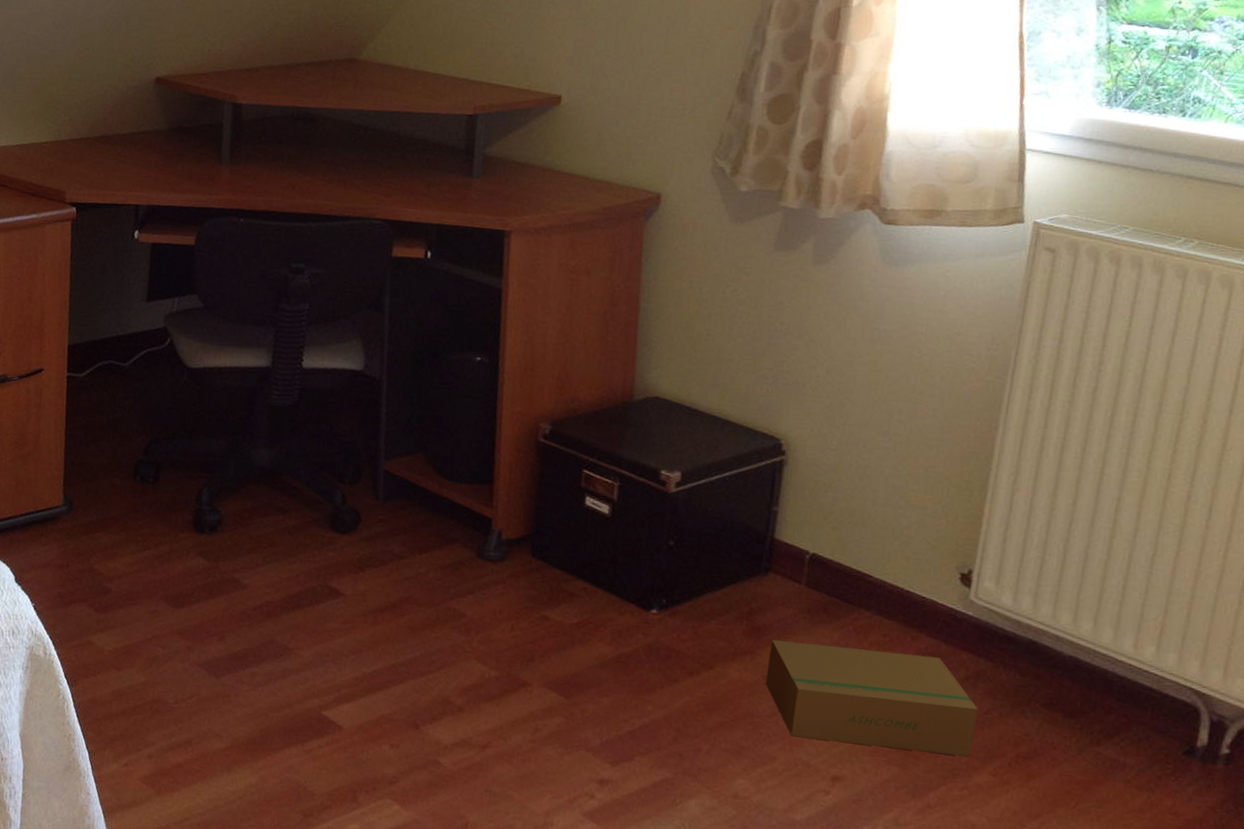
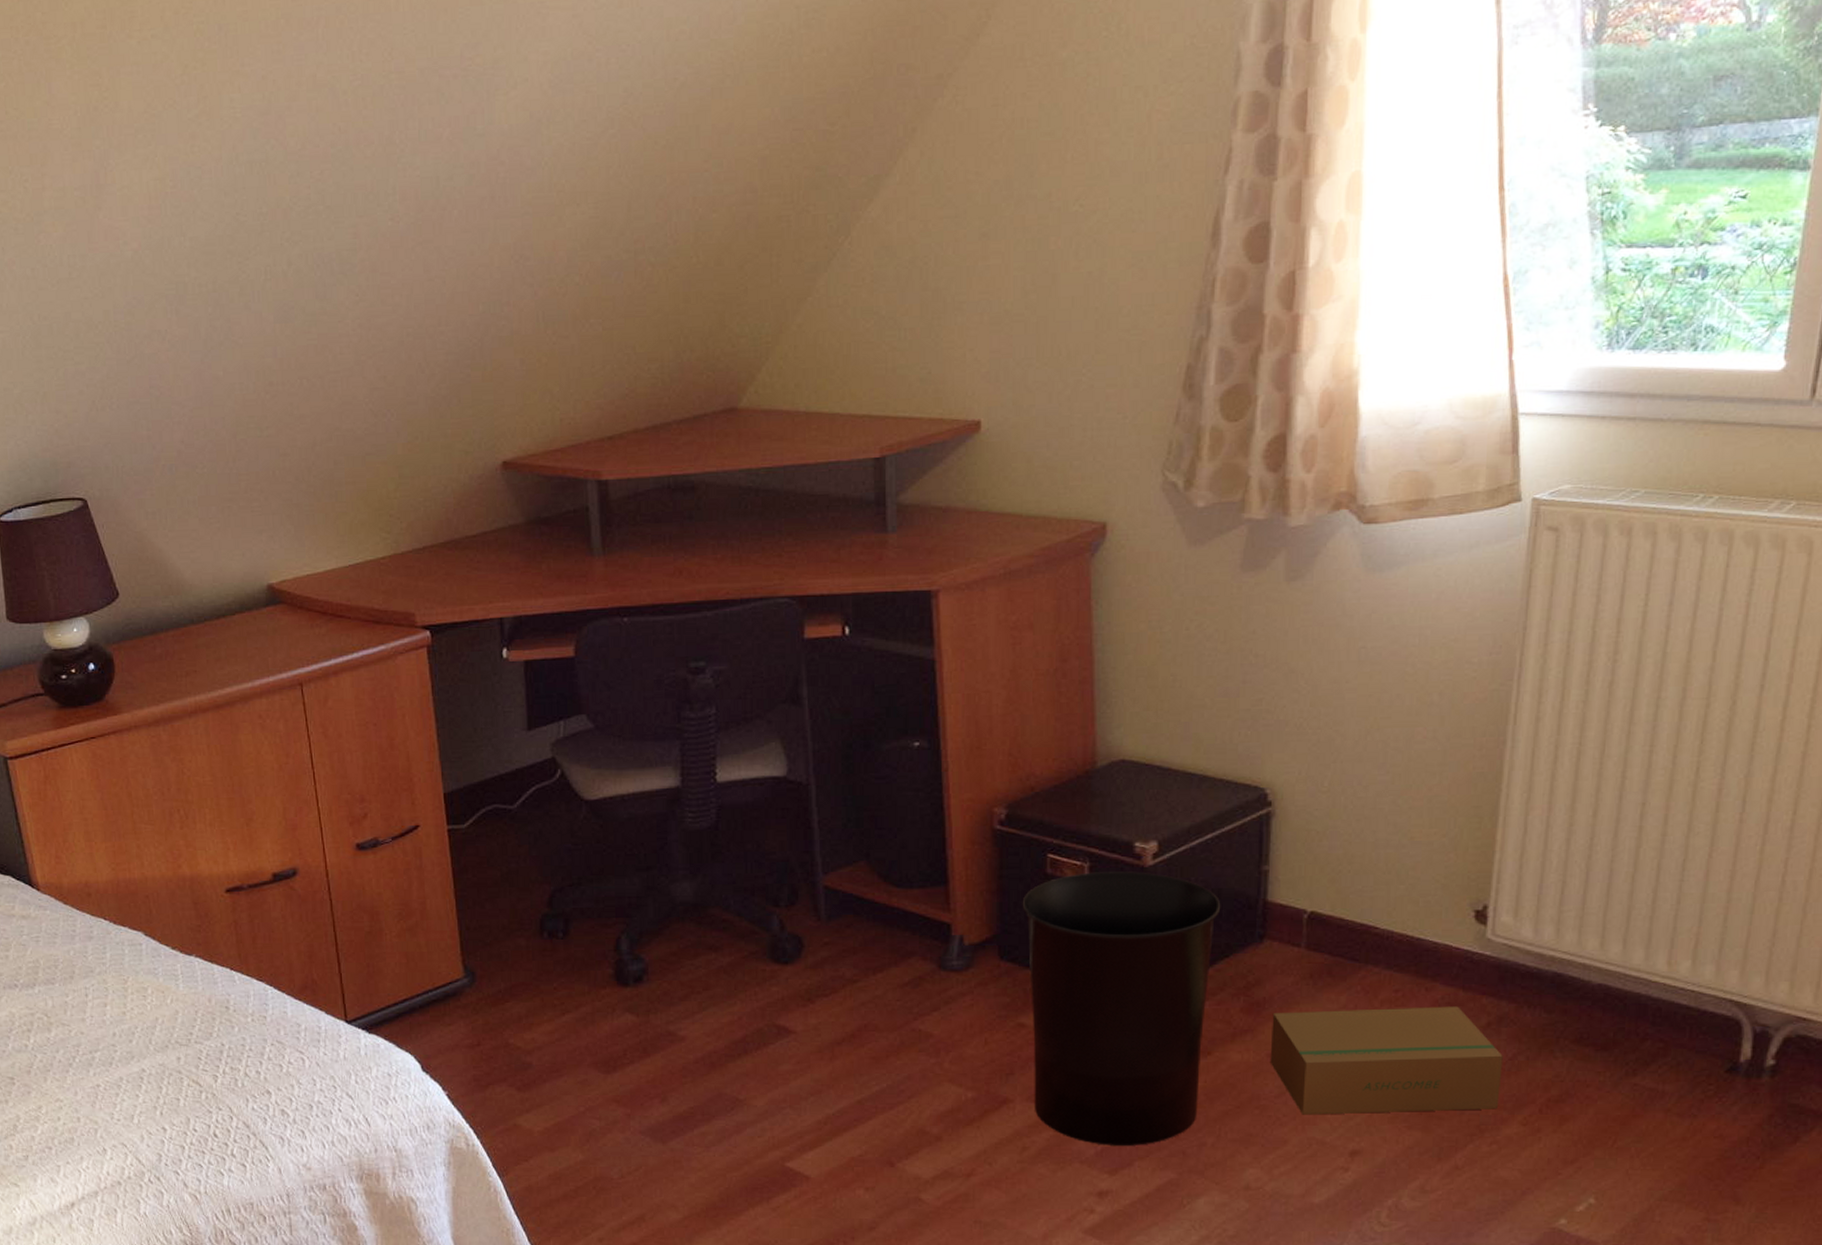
waste bin: none [549,490,733,743] -> present [1022,871,1221,1145]

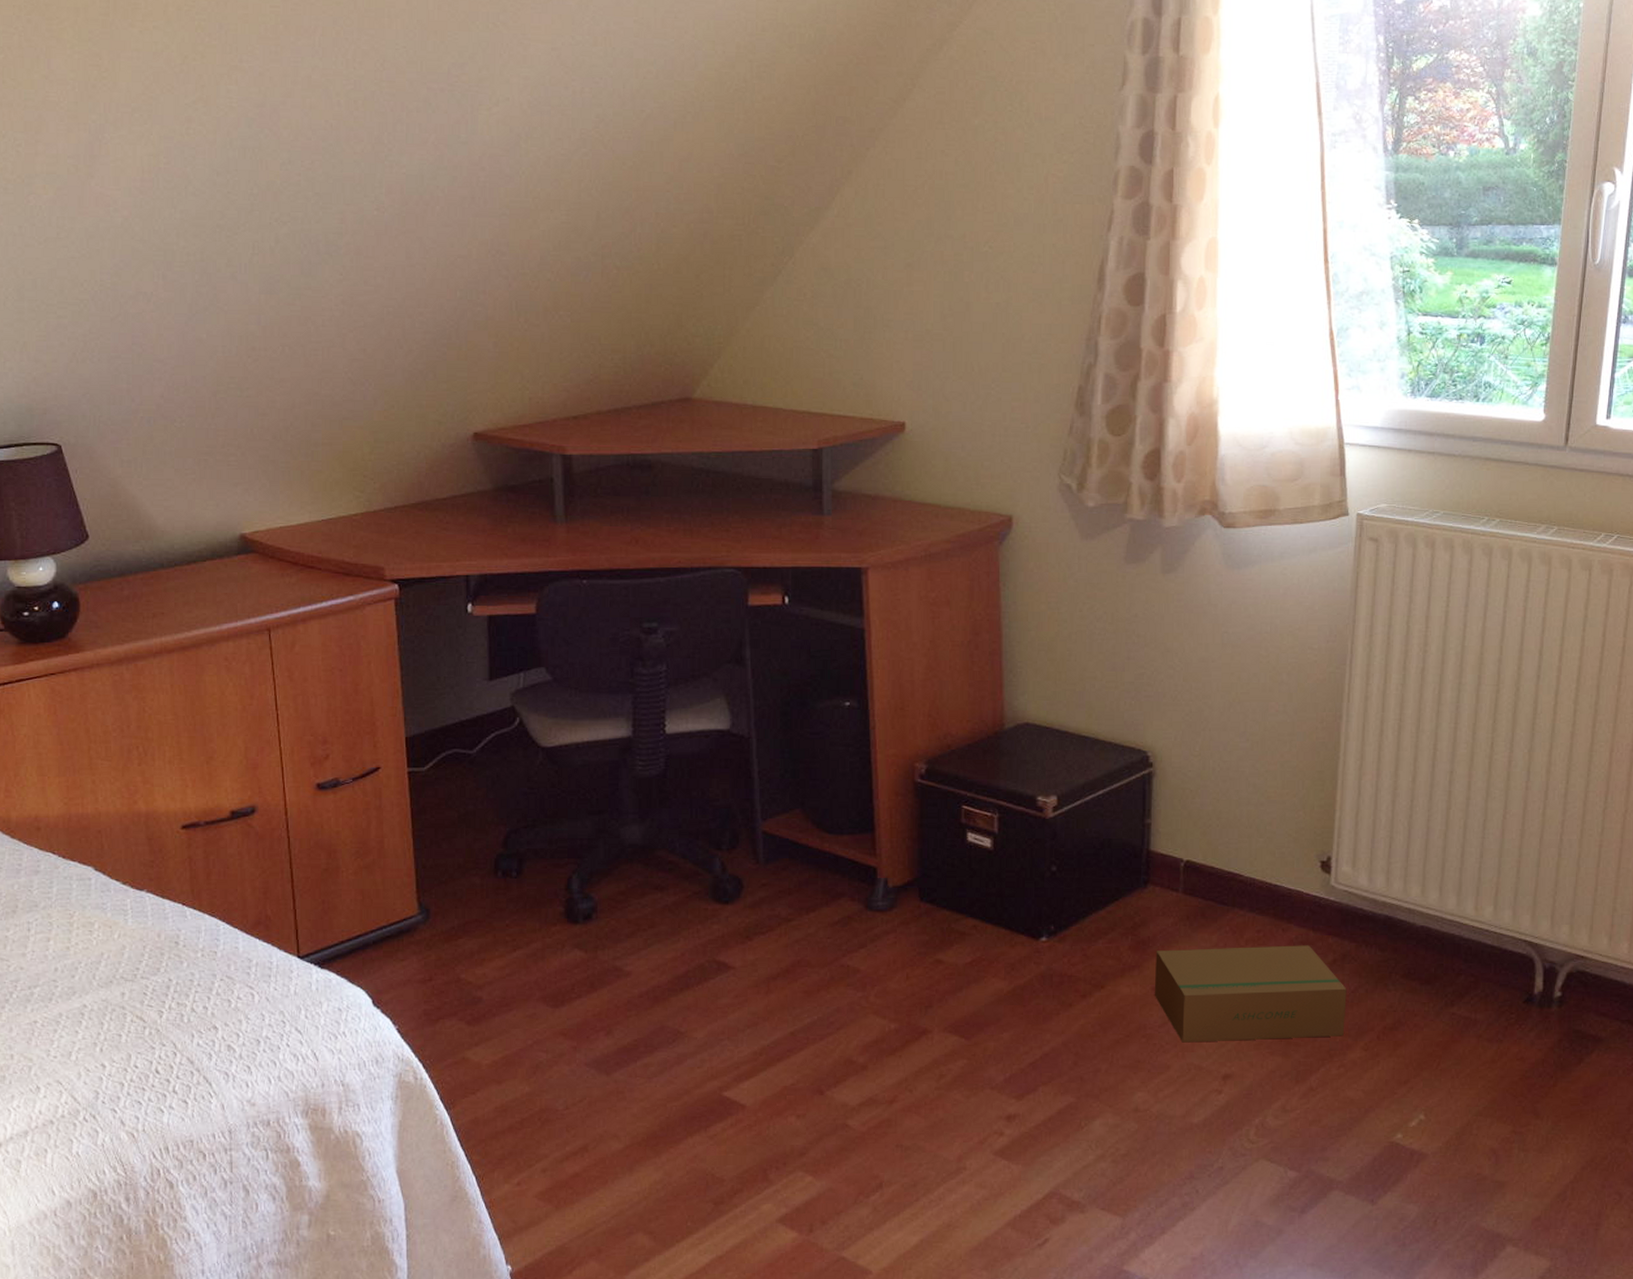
waste bin: present [1022,871,1221,1145] -> none [940,822,1111,1072]

